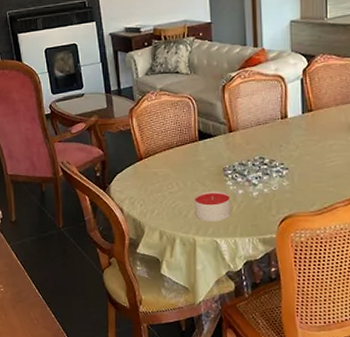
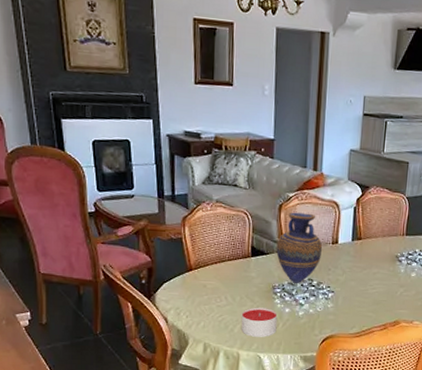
vase: none [223,90,272,164] -> present [276,212,323,284]

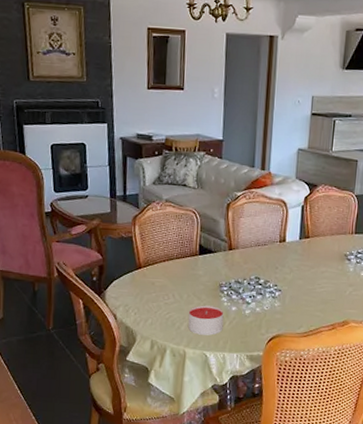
vase: present [276,212,323,284] -> none [224,211,270,283]

